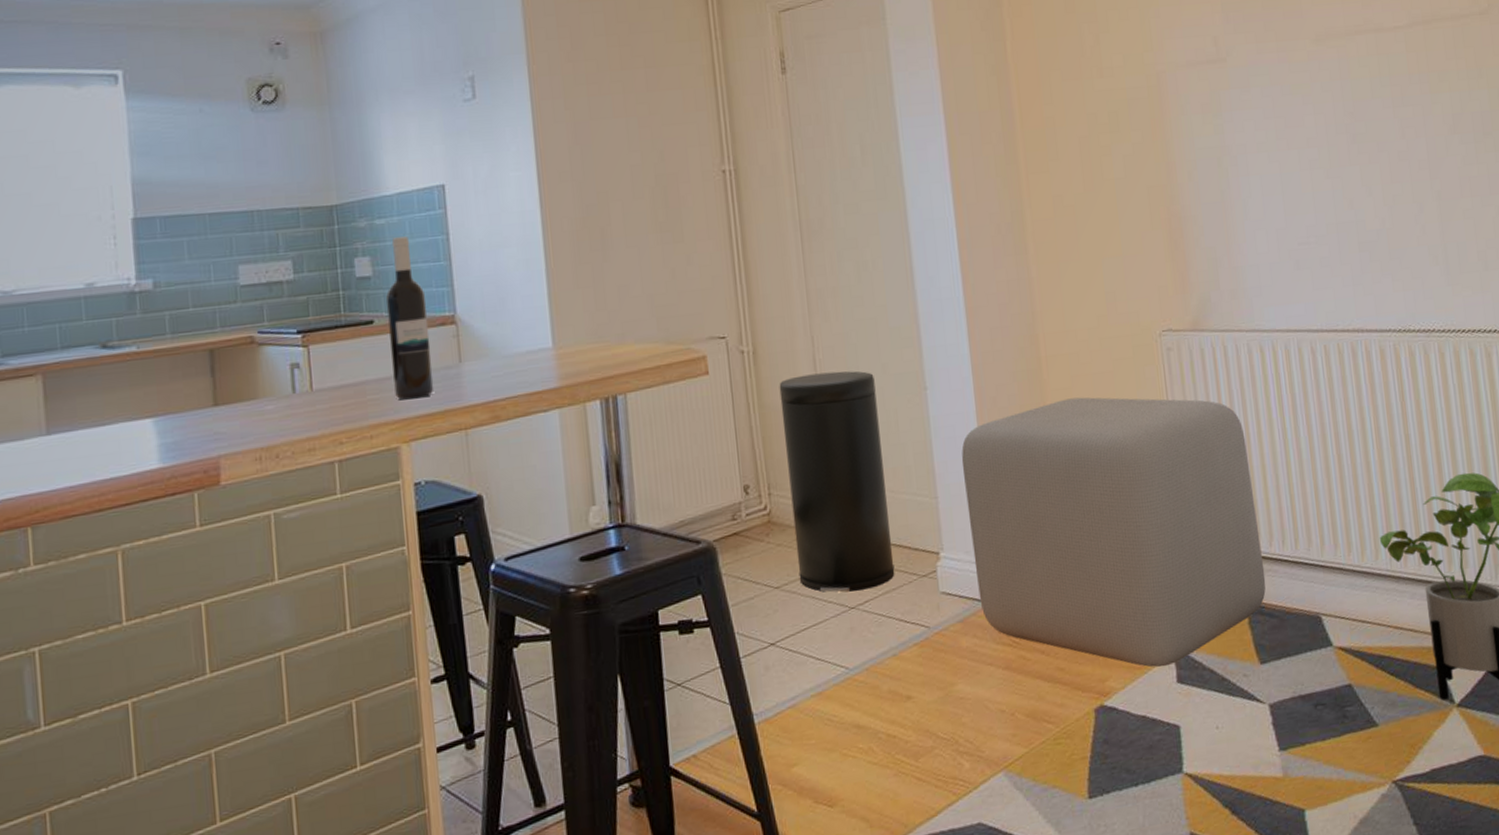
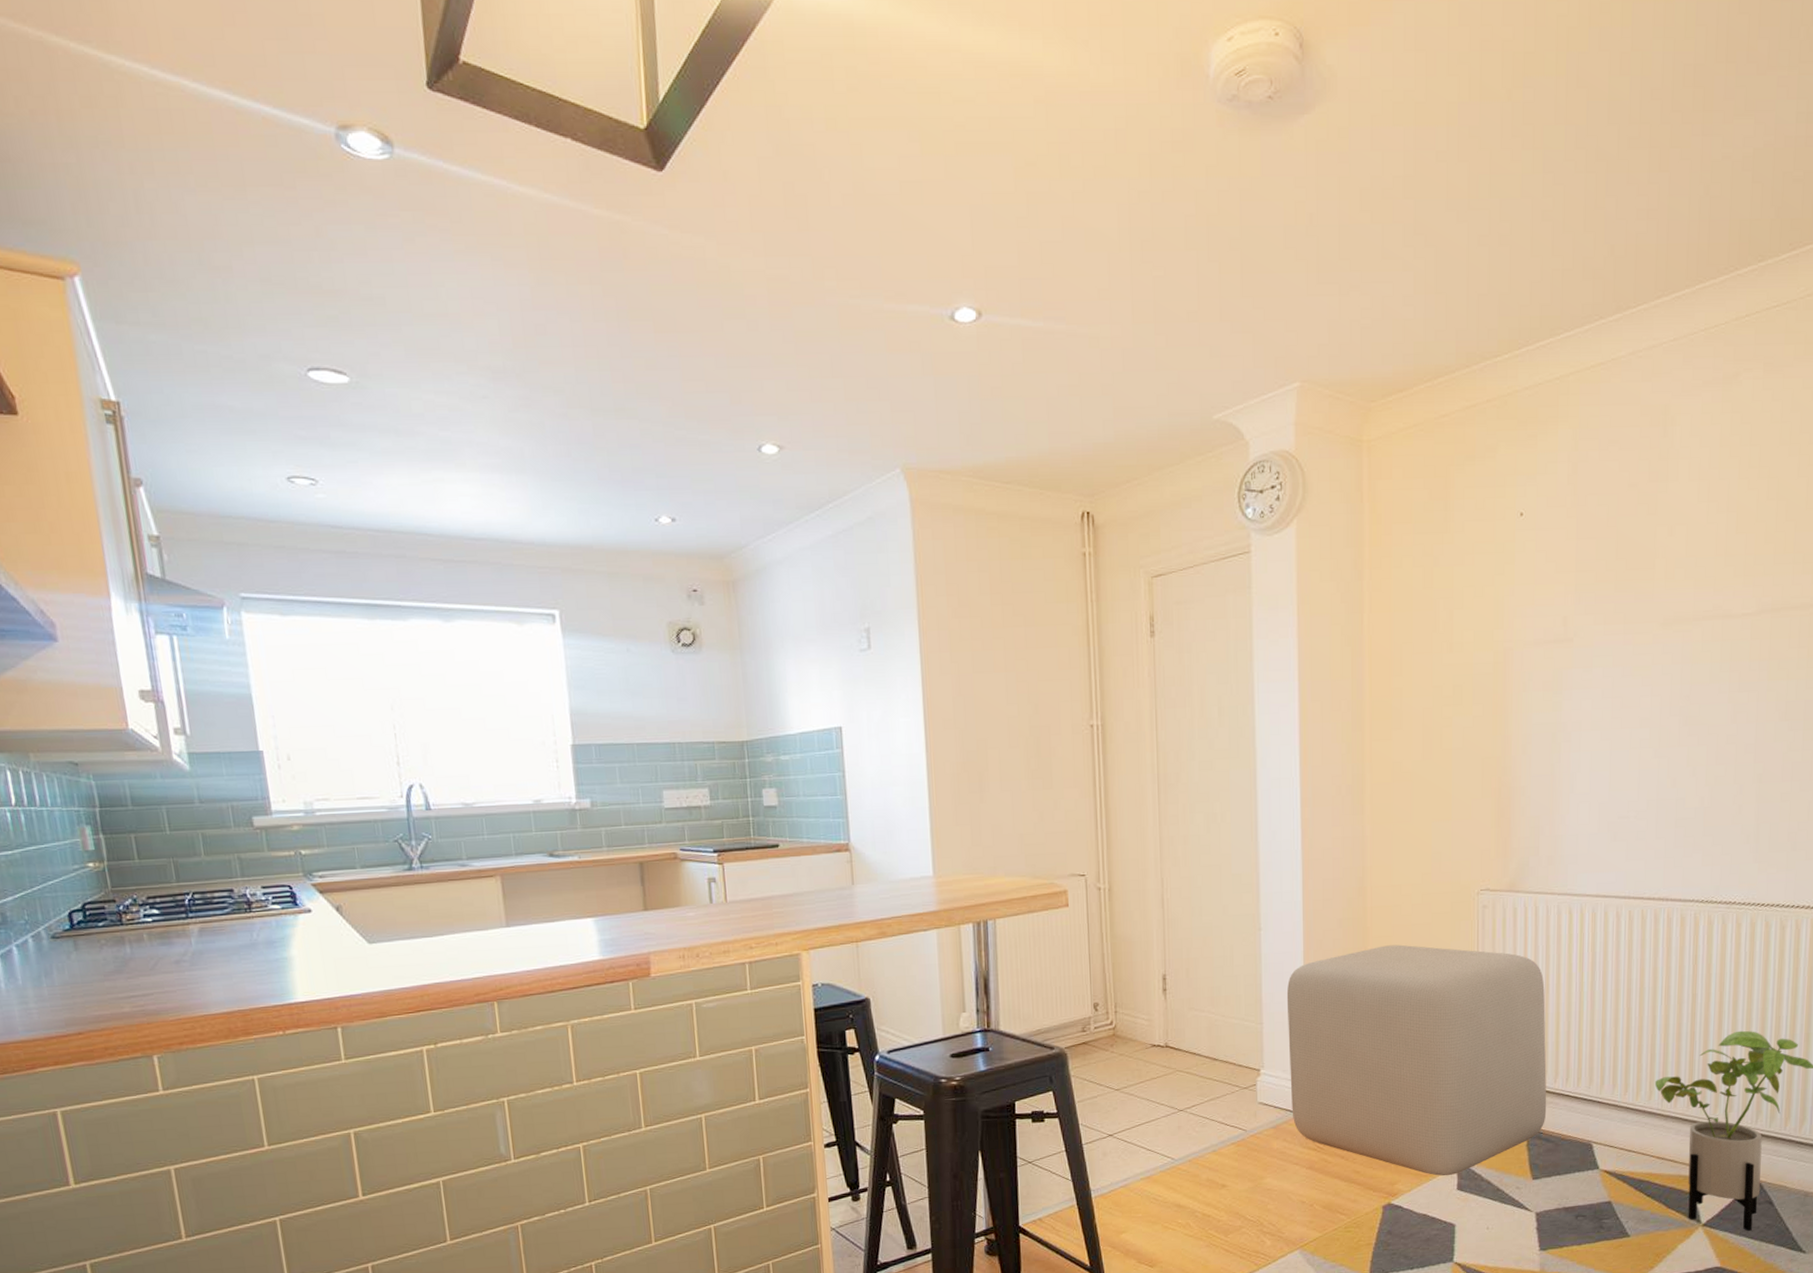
wine bottle: present [386,236,434,400] -> none [790,772,830,914]
pedal bin: present [779,371,895,593] -> none [1130,910,1220,1097]

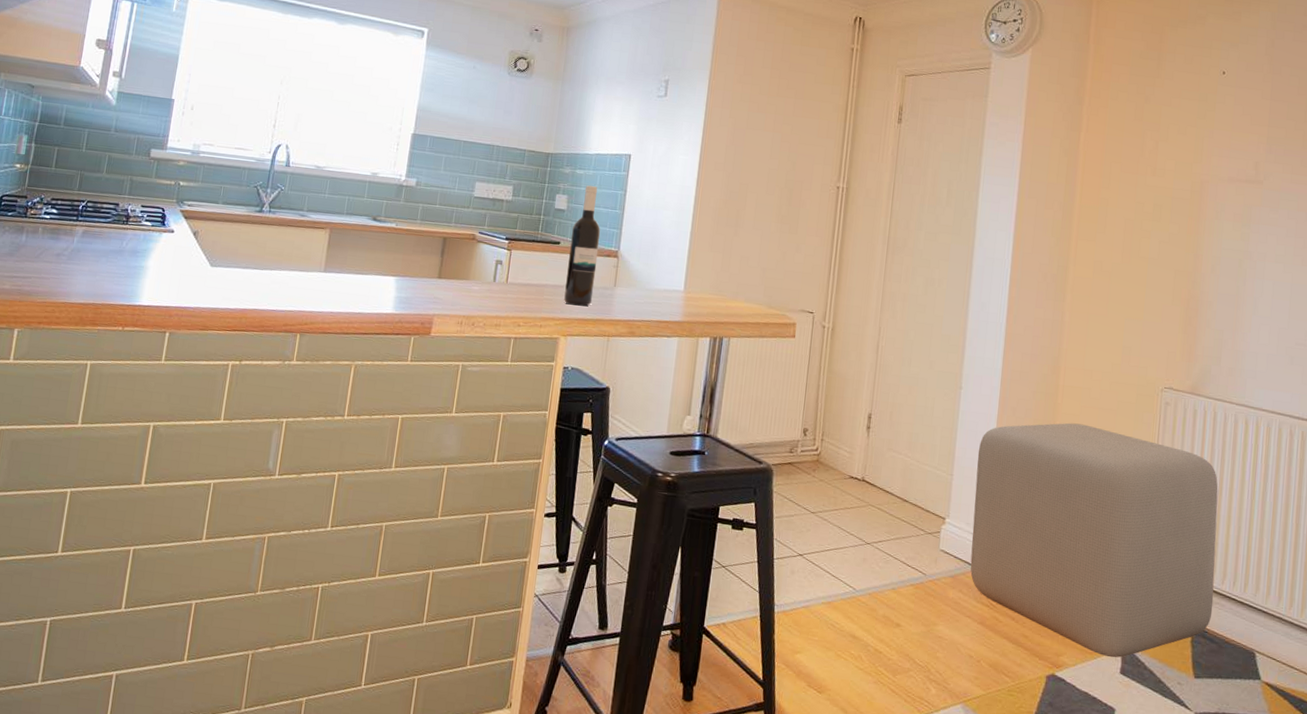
wine bottle: none [790,772,830,914] -> present [564,185,601,306]

